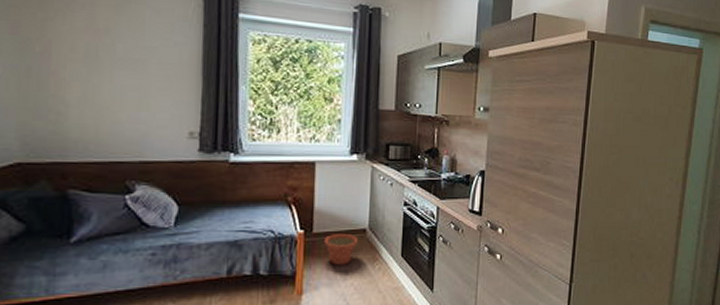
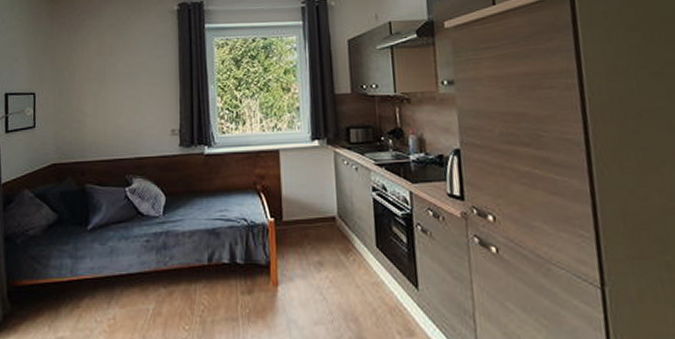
plant pot: present [325,234,359,265] -> none [295,222,329,255]

